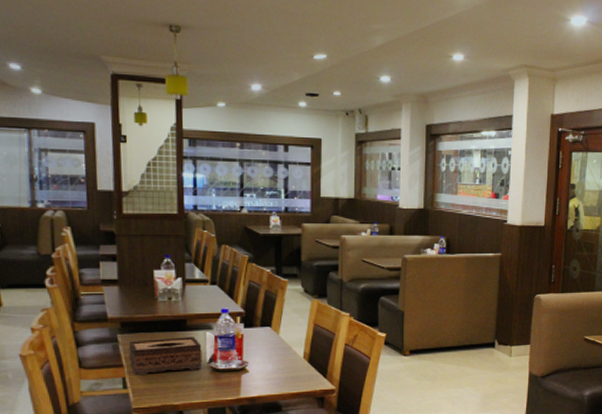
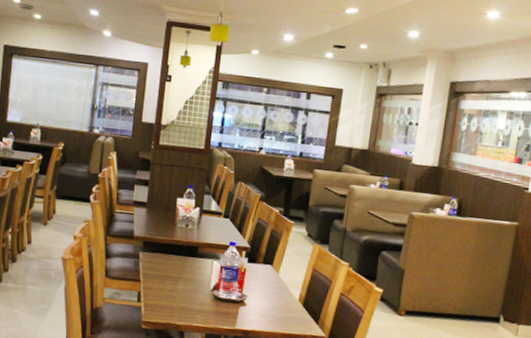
tissue box: present [128,336,203,376] -> none [145,259,209,295]

